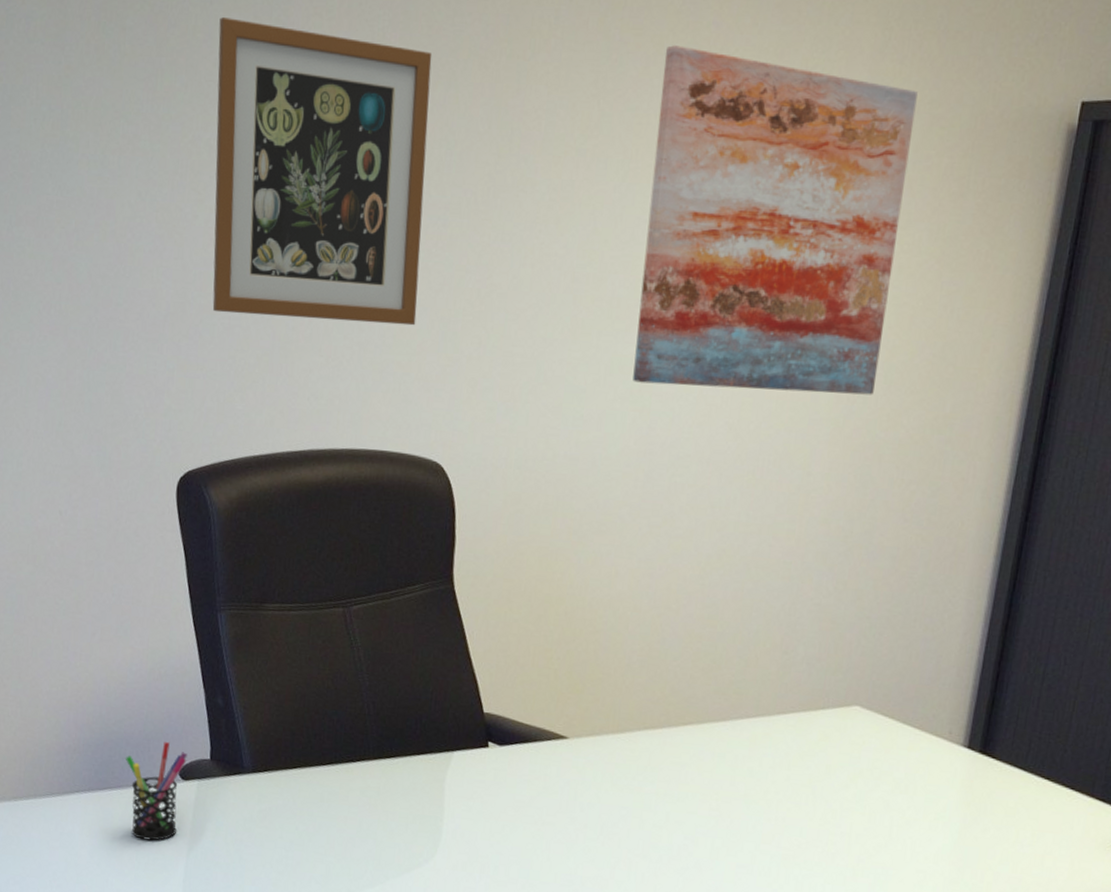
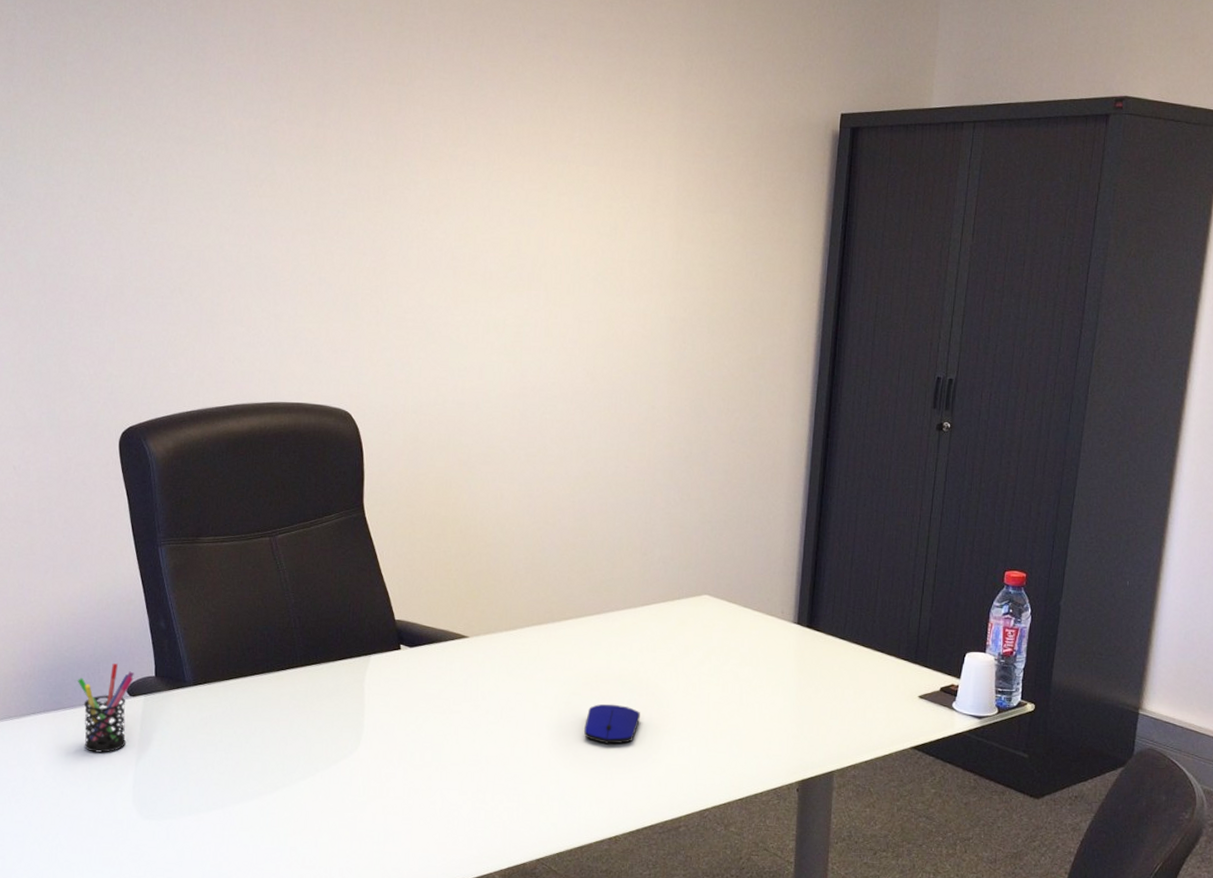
wall art: present [212,17,432,326] -> none [147,54,328,299]
wall art: present [633,45,918,395] -> none [506,74,716,343]
computer mouse: none [698,826,767,875] -> present [584,704,640,744]

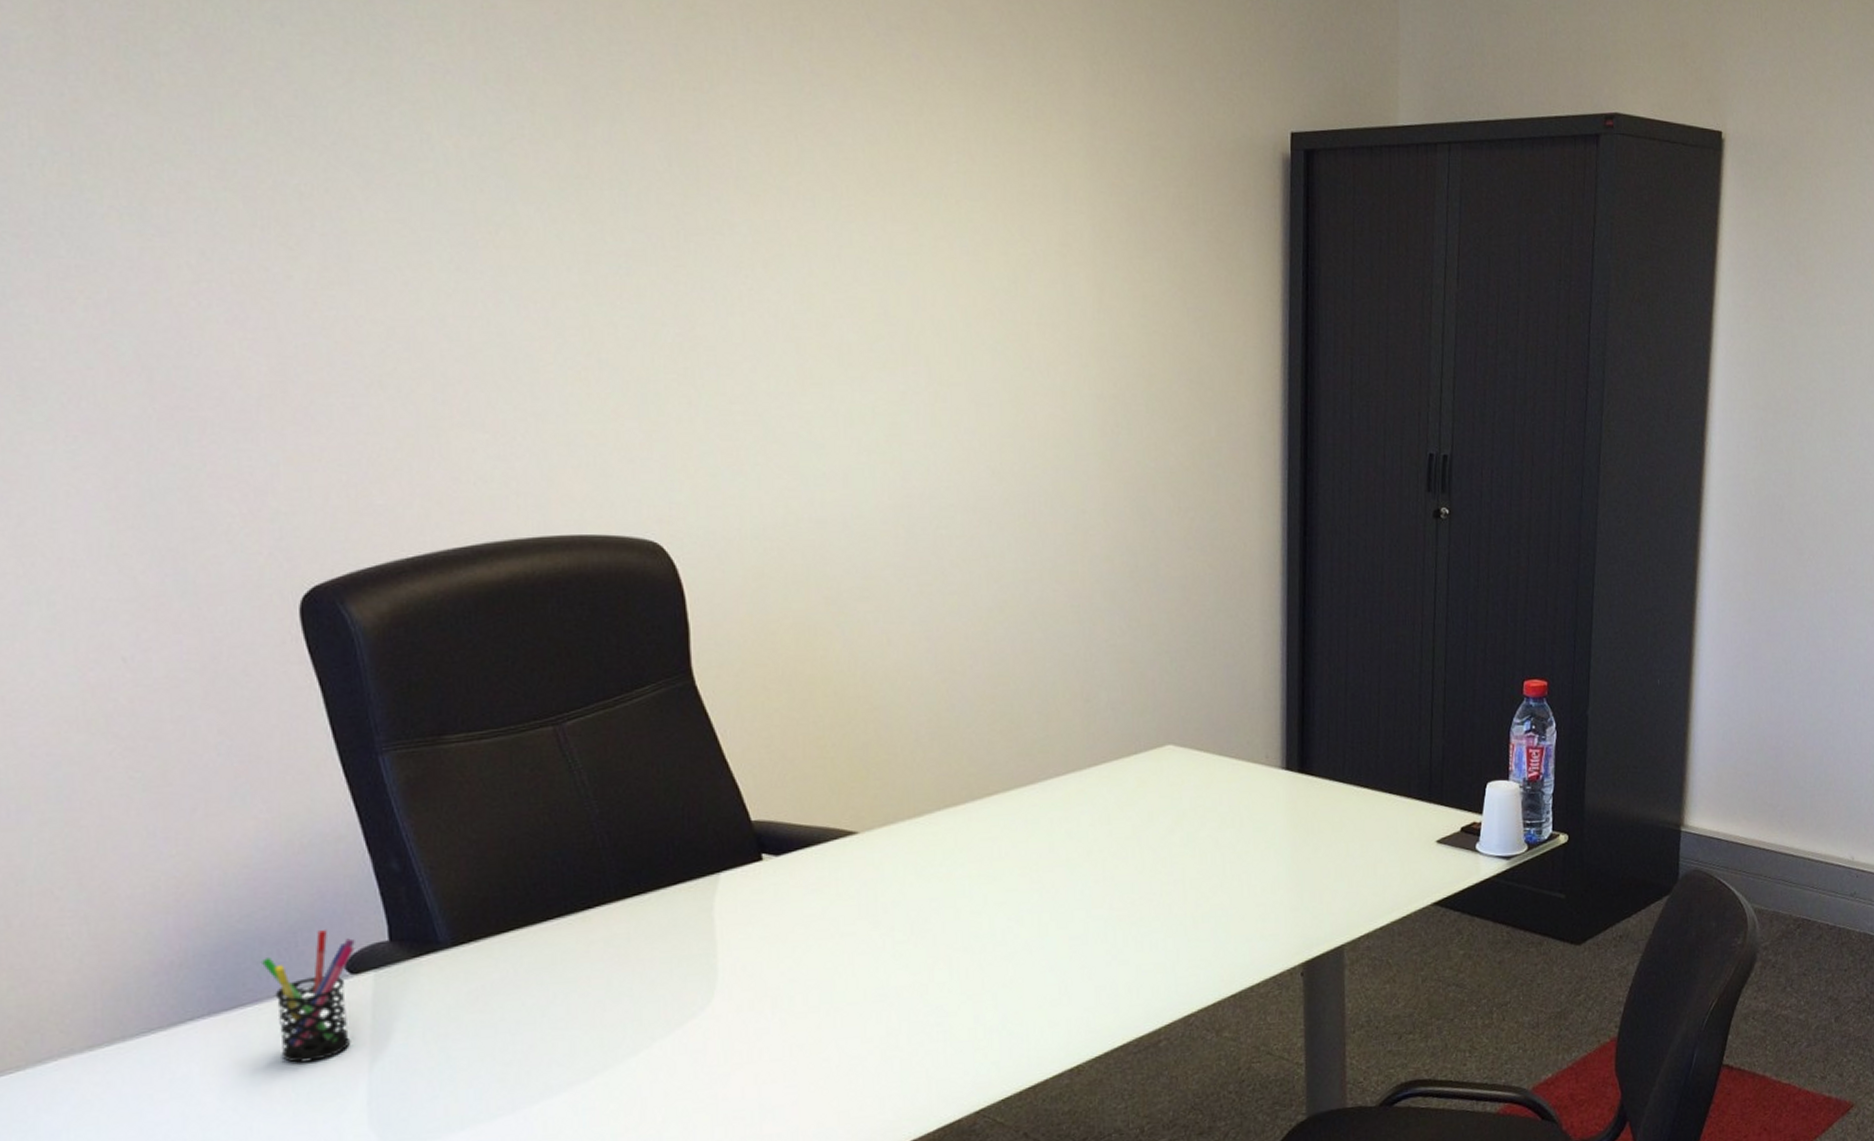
computer mouse: present [584,704,640,744] -> none [1026,897,1098,950]

